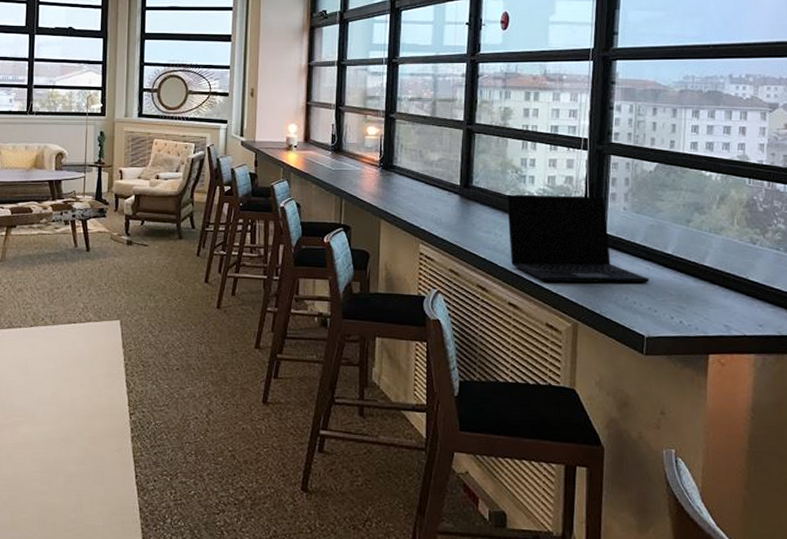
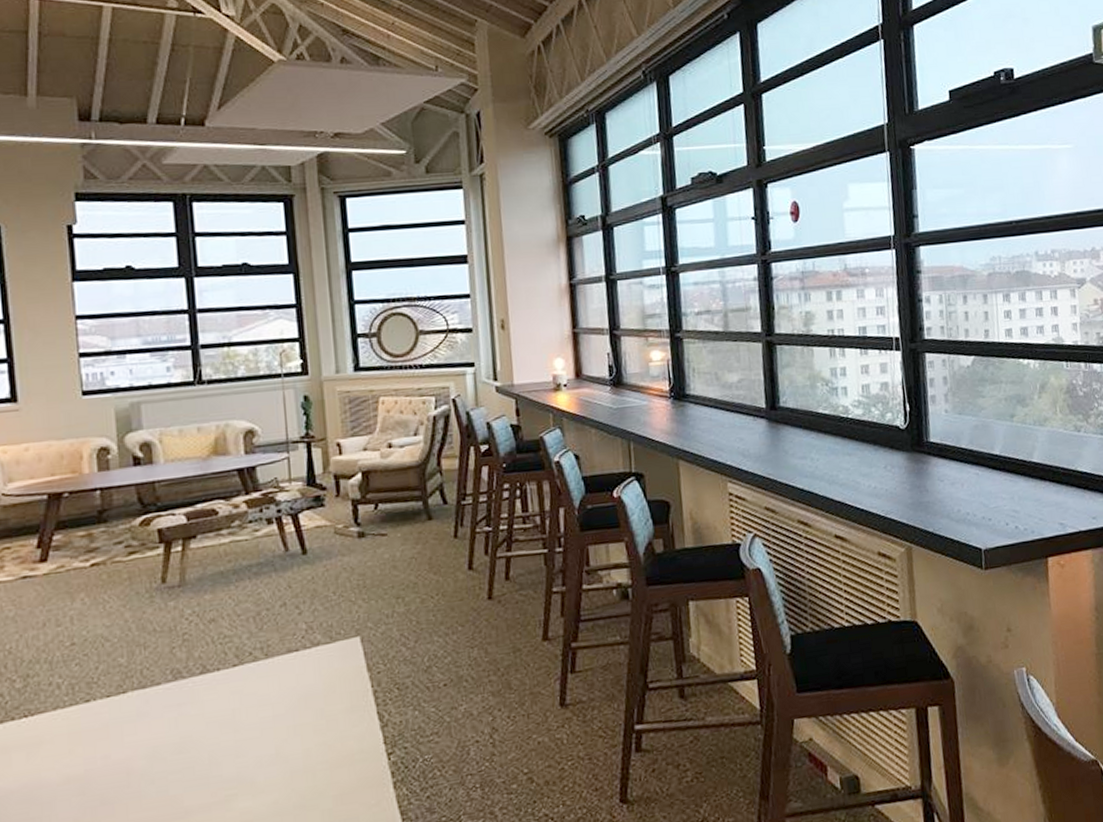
laptop: present [507,194,650,284] -> none [819,401,981,506]

